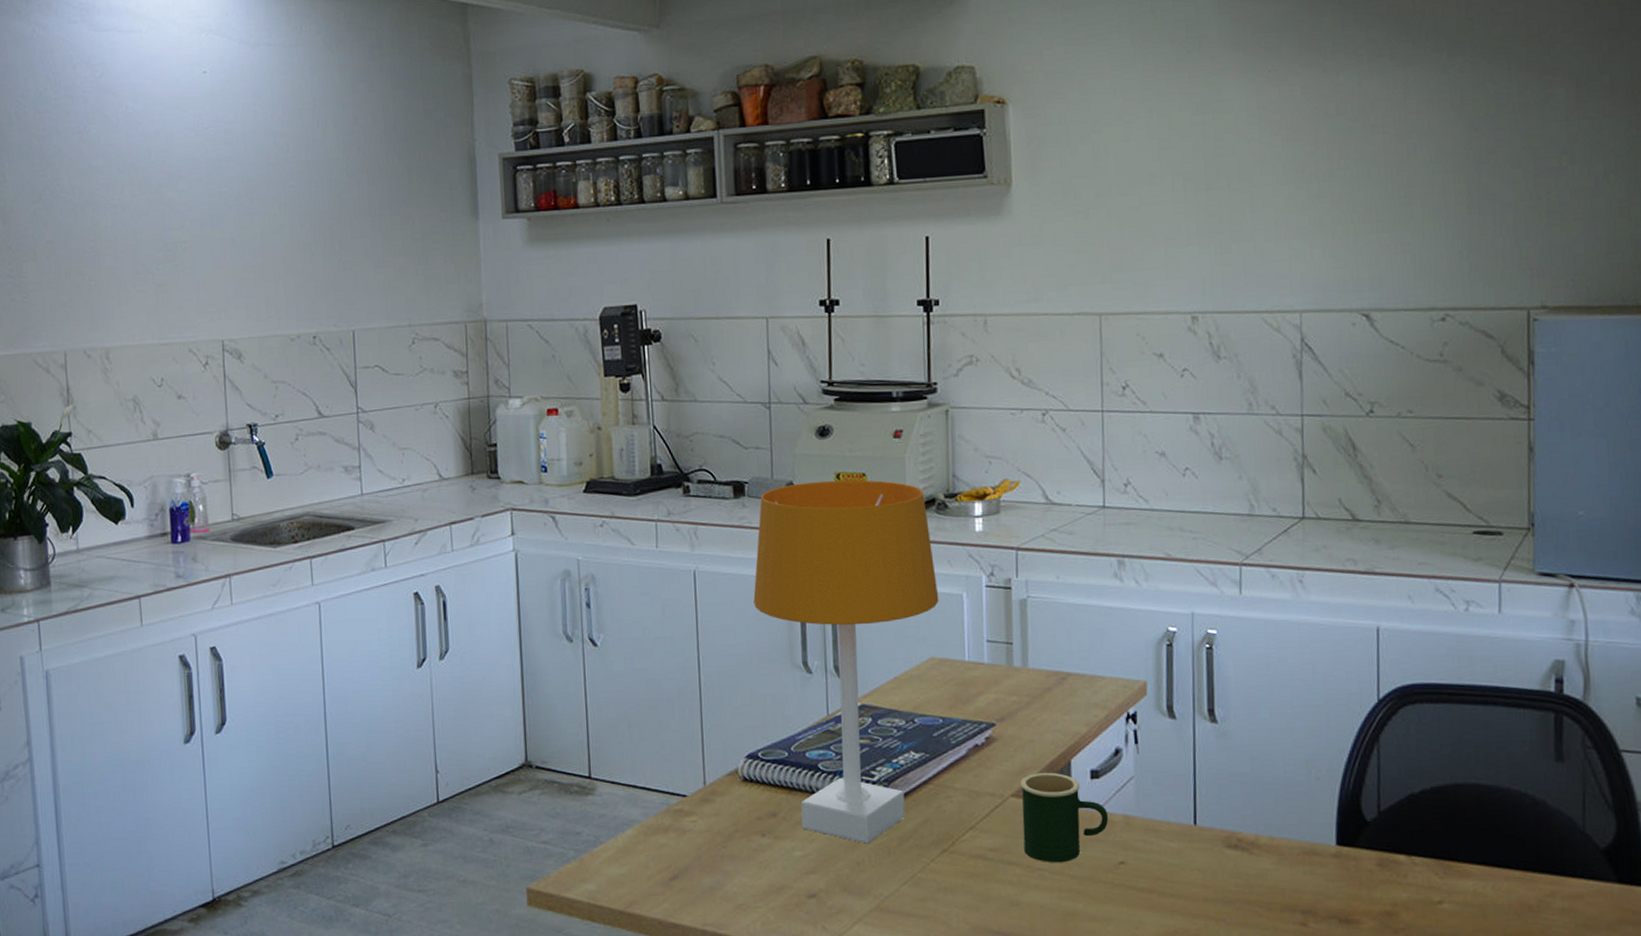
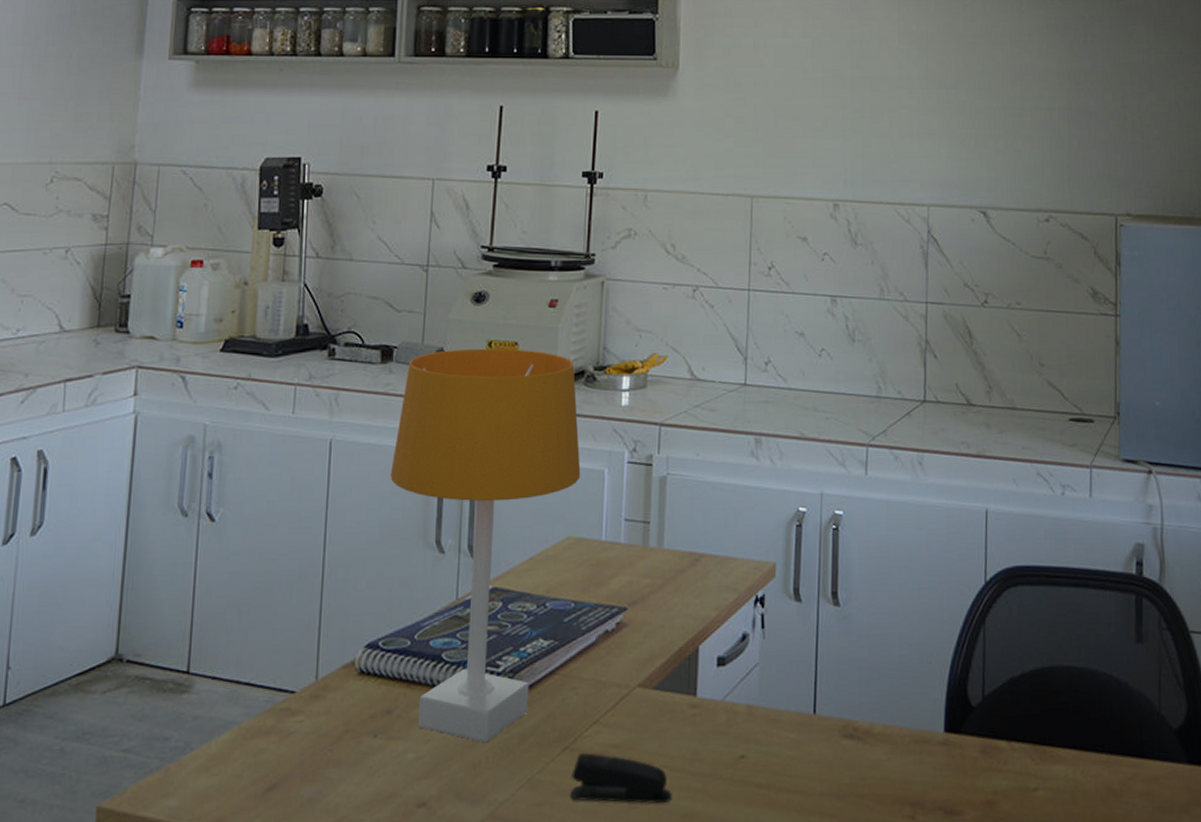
stapler: none [952,855,1054,903] -> present [570,753,673,804]
mug: present [1020,772,1109,863] -> none [647,659,732,759]

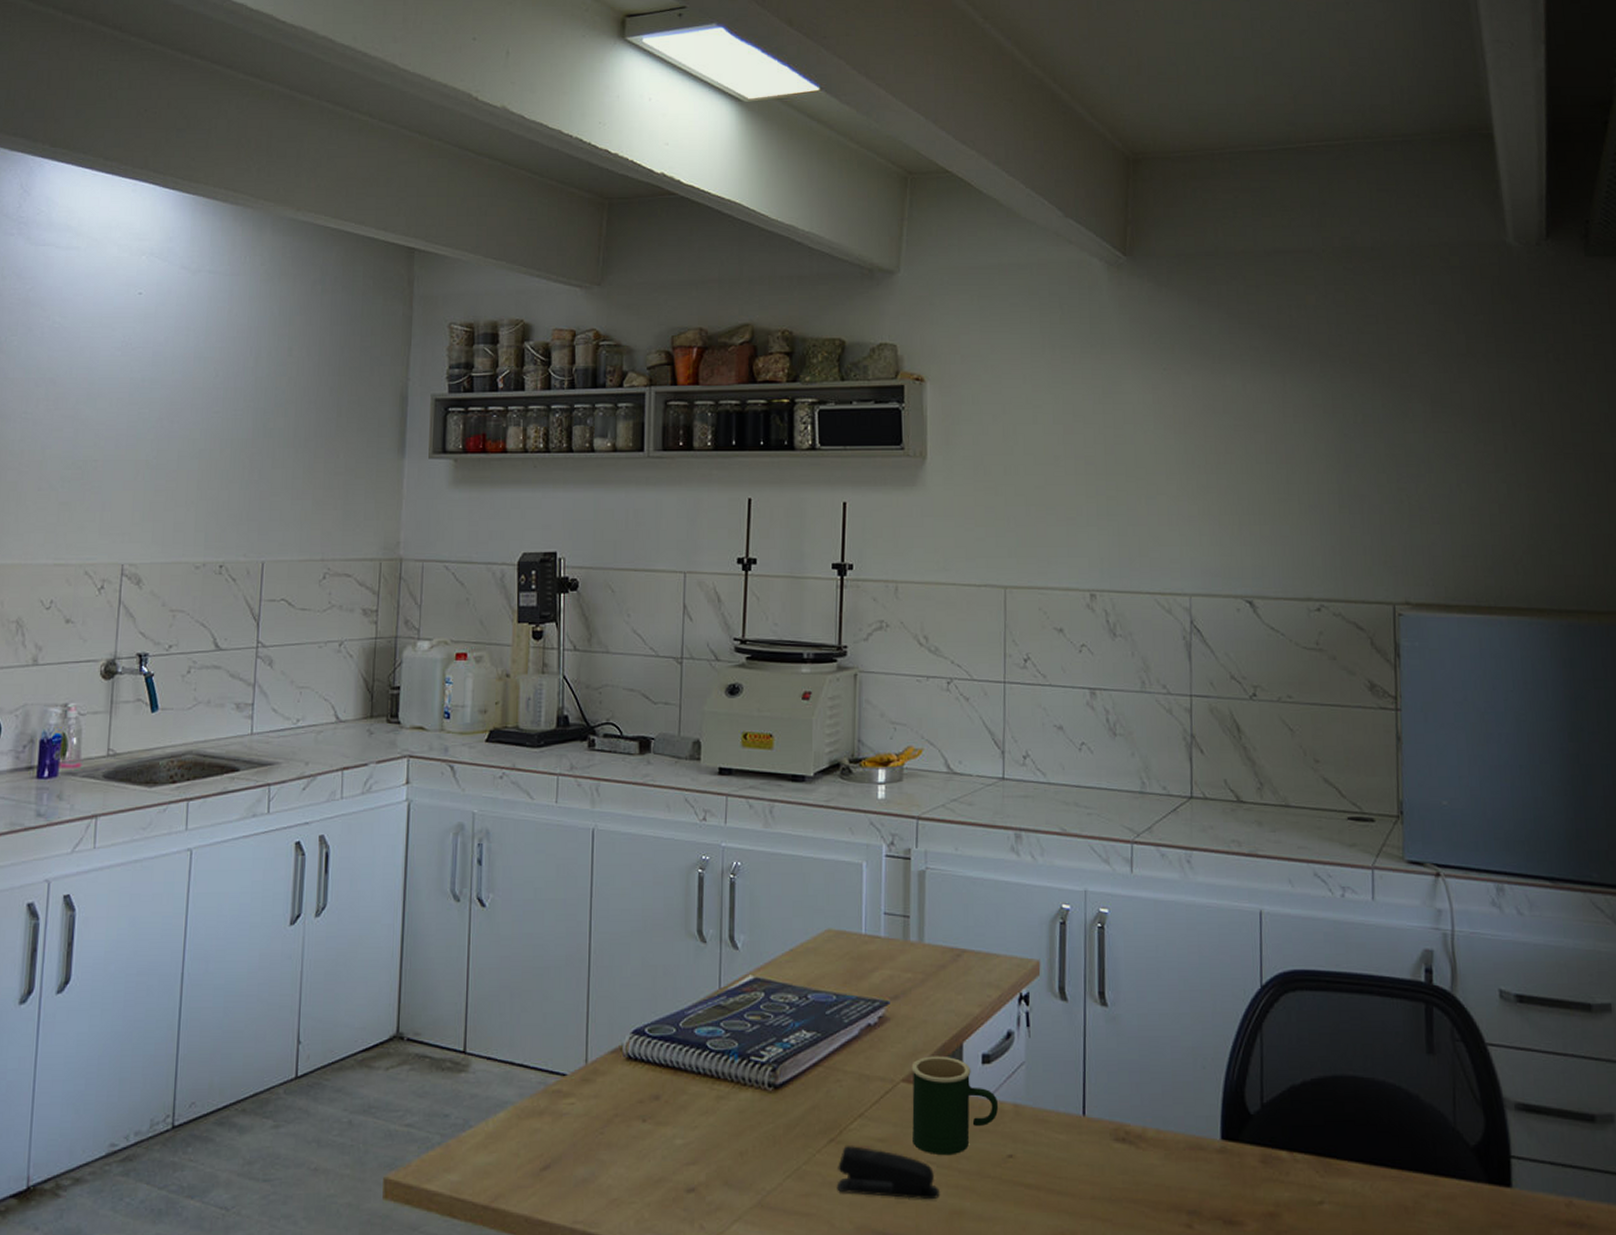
desk lamp: present [390,348,581,743] -> none [652,740,839,1132]
mug: none [647,659,732,759] -> present [911,1055,999,1156]

